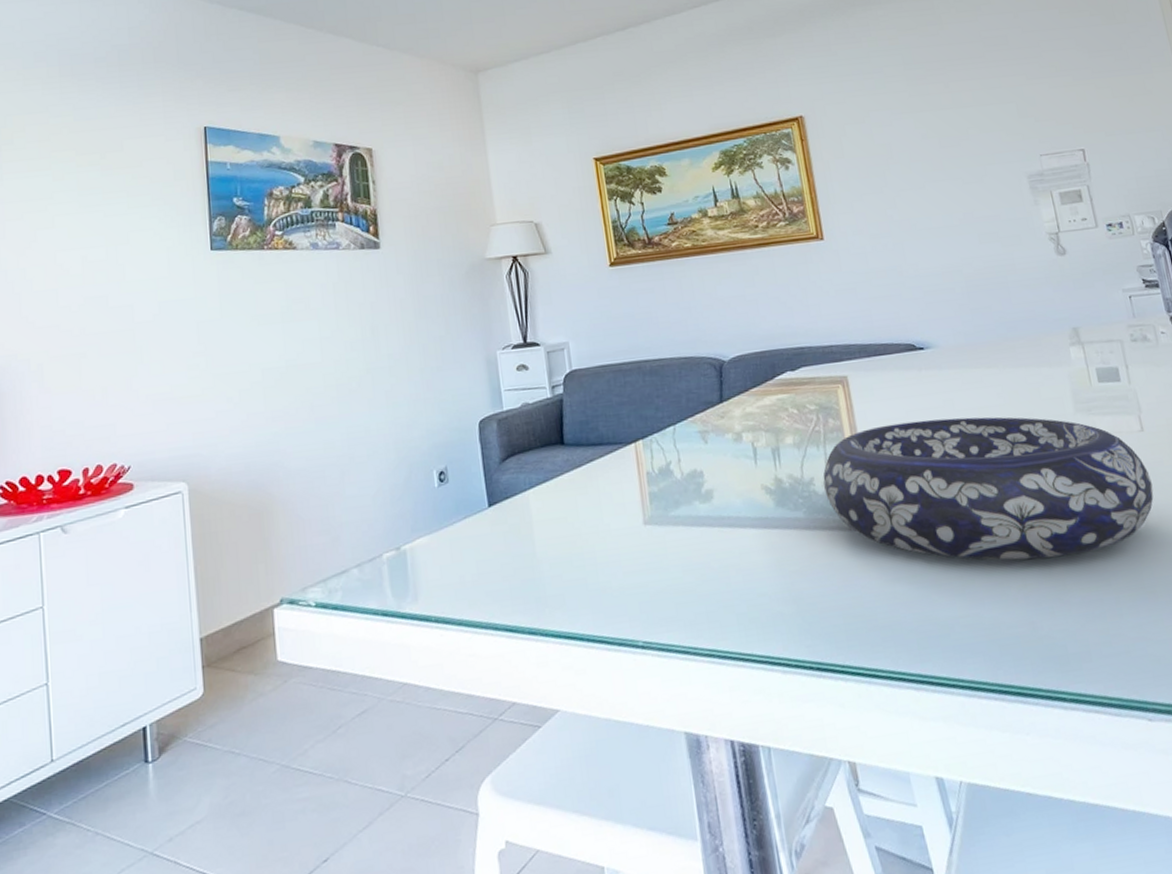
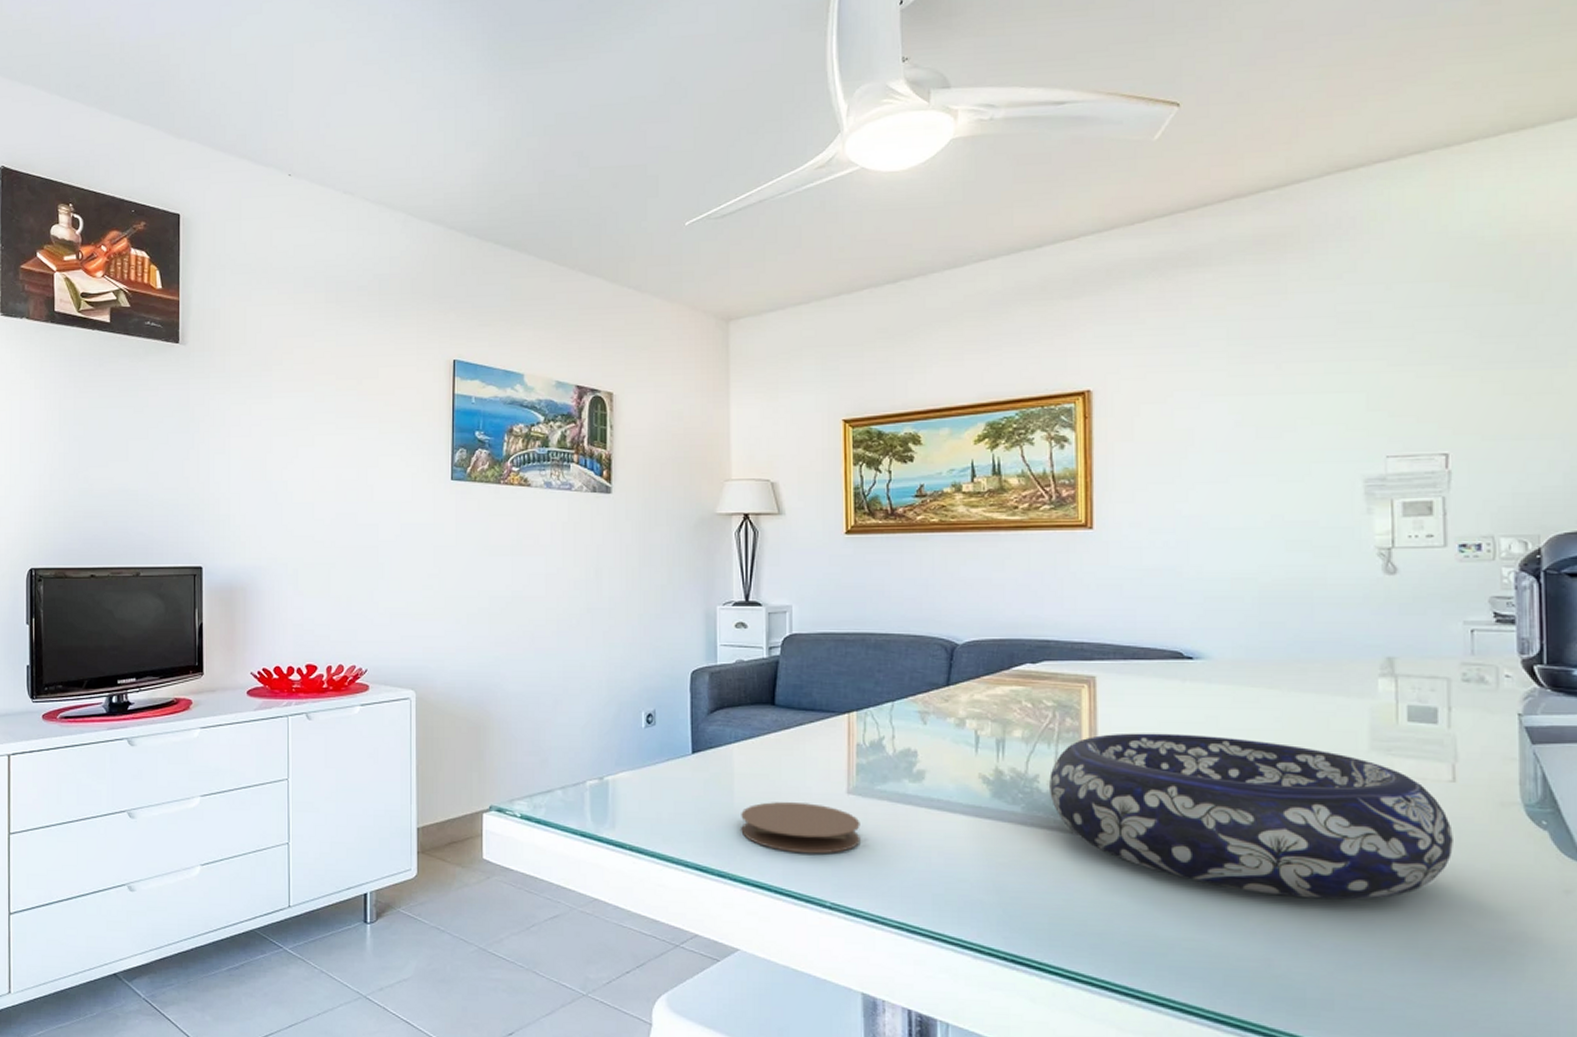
coaster: none [544,540,663,595] -> present [741,802,861,854]

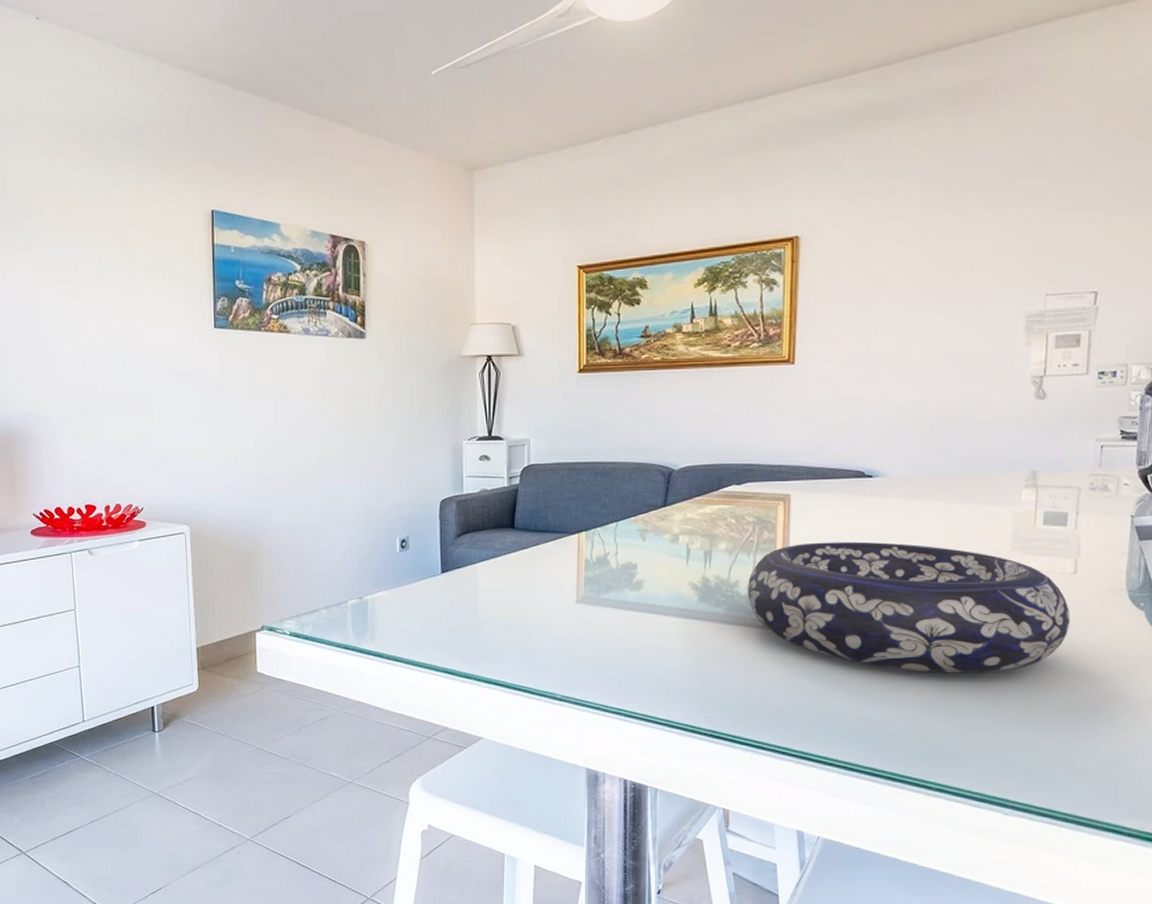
coaster: present [741,802,861,854] -> none [484,612,587,655]

